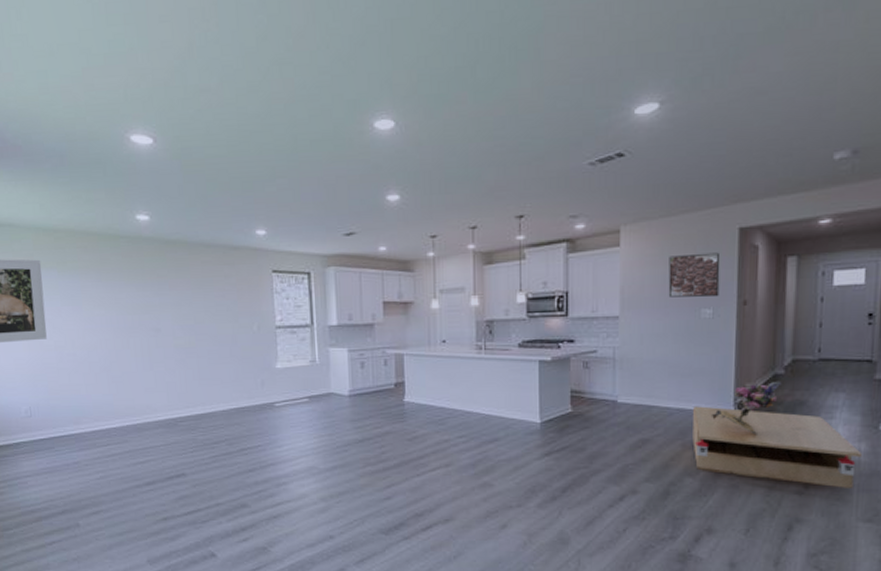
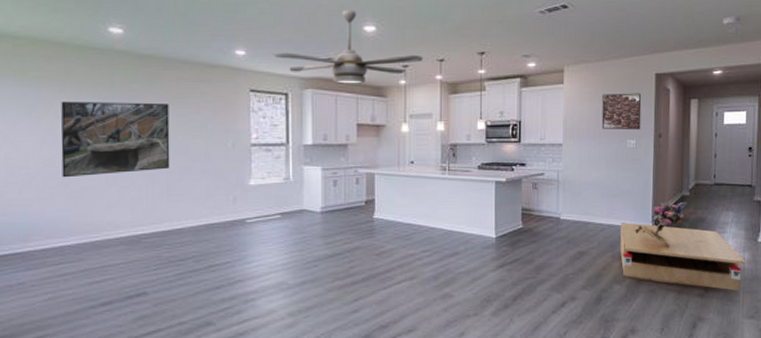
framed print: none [99,288,200,364] -> present [61,101,170,178]
ceiling fan: none [293,178,453,260] -> present [273,9,423,84]

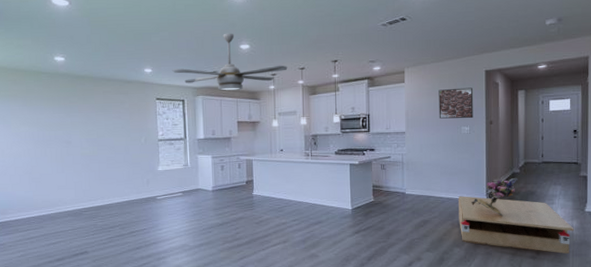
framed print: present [61,101,170,178] -> none [24,111,101,168]

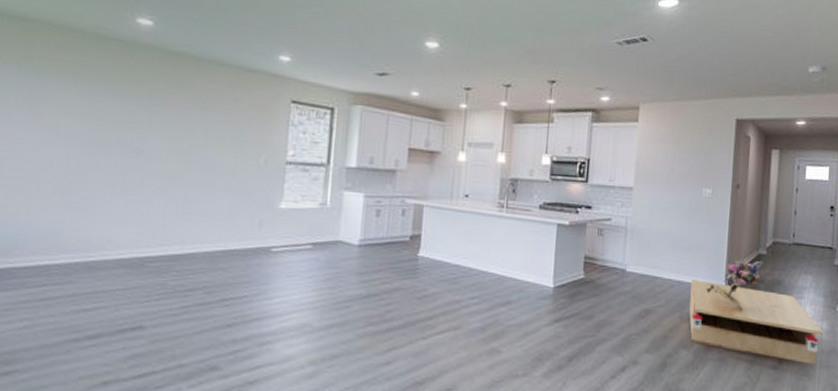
ceiling fan: present [172,33,288,91] -> none [322,22,488,105]
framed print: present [438,87,474,119] -> none [676,136,721,179]

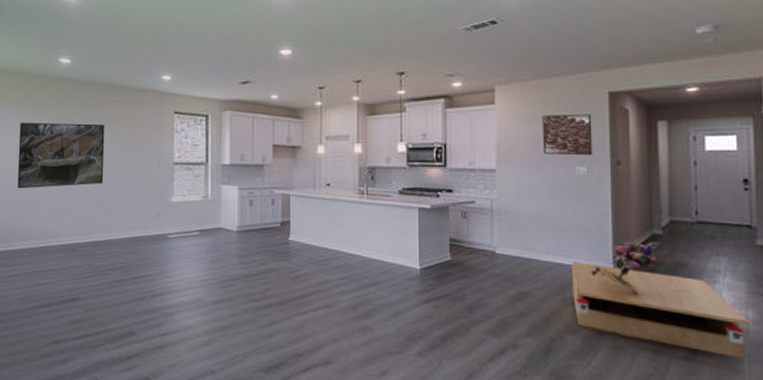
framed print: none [60,95,197,185] -> present [17,122,105,189]
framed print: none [676,136,721,179] -> present [542,114,593,156]

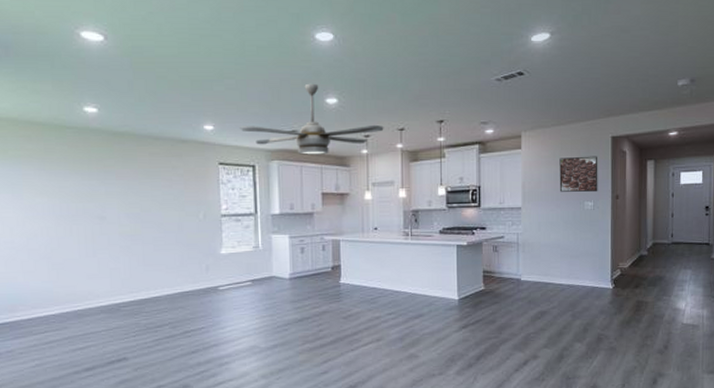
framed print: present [17,122,105,189] -> none [41,177,145,251]
ceiling fan: none [195,35,339,106] -> present [240,83,384,155]
coffee table: present [571,262,750,358] -> none [579,282,704,347]
bouquet: present [590,241,660,294] -> none [593,260,646,305]

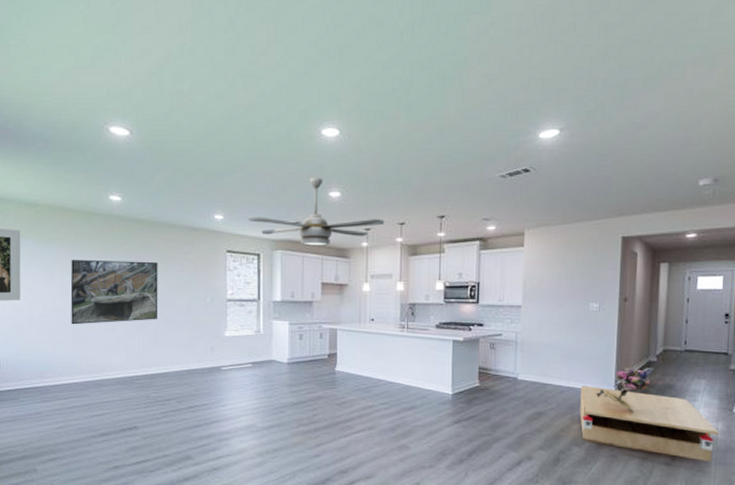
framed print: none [41,177,145,251] -> present [70,259,158,325]
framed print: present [559,156,598,193] -> none [563,256,606,294]
coffee table: none [579,282,704,347] -> present [580,385,719,461]
bouquet: none [593,260,646,305] -> present [595,367,654,412]

